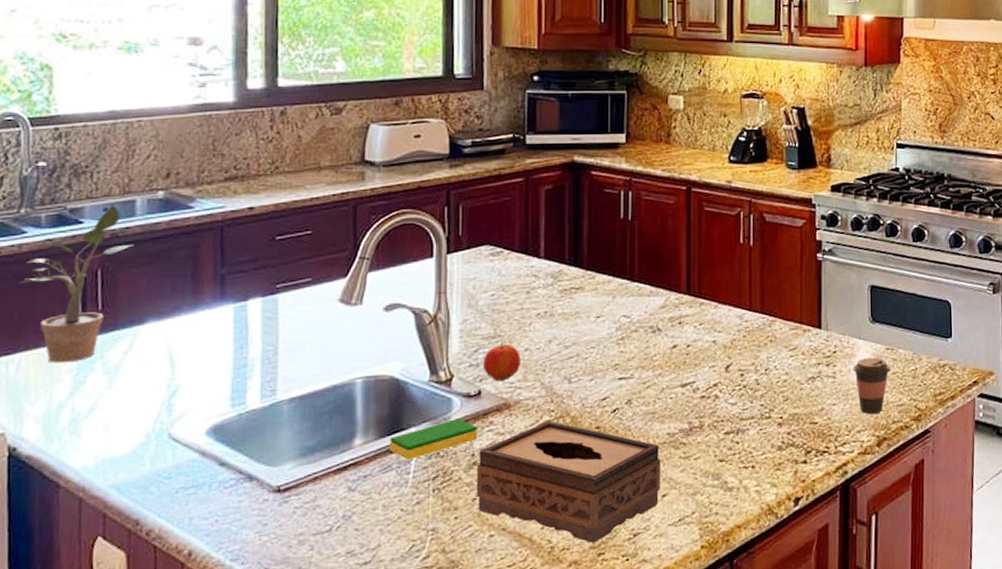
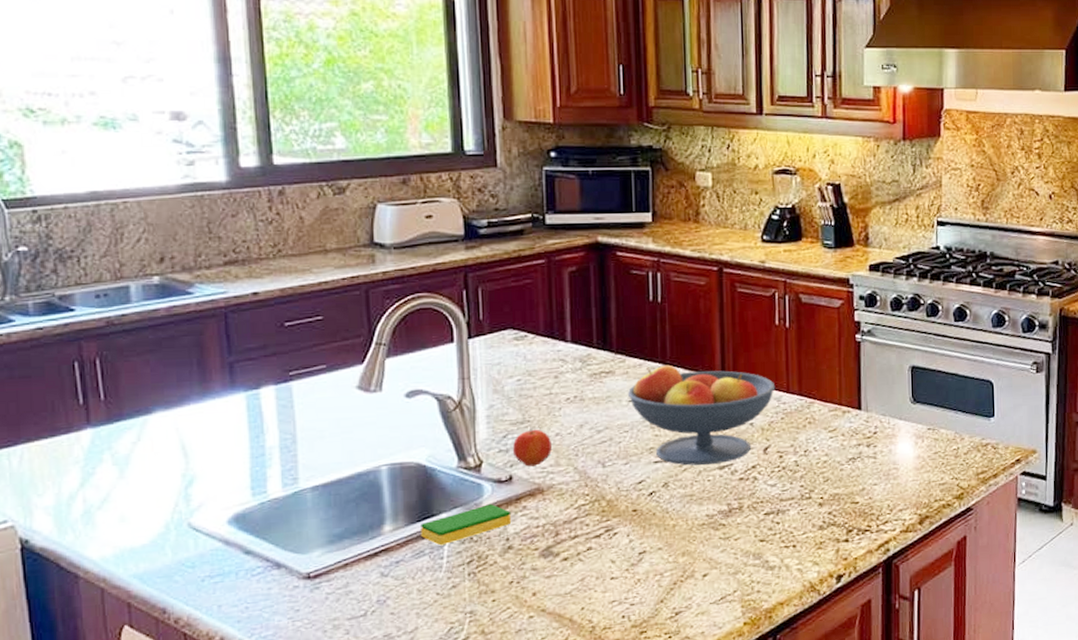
potted plant: present [20,205,133,363] -> none [13,291,131,455]
tissue box: present [476,421,661,543] -> none [511,504,701,622]
fruit bowl: none [595,281,739,383] -> present [627,364,776,466]
coffee cup: present [853,357,891,415] -> none [894,438,933,494]

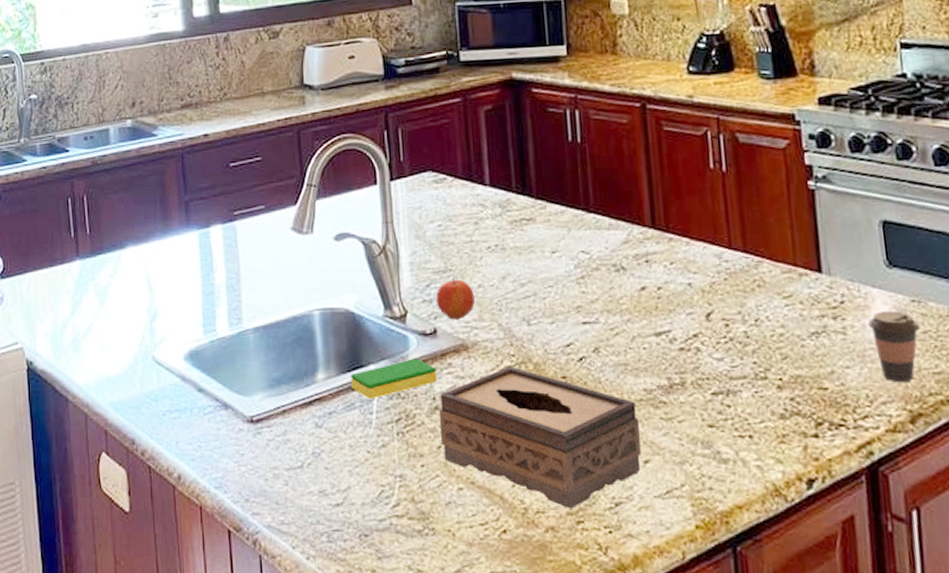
tissue box: none [511,504,701,622] -> present [438,366,641,509]
fruit bowl: present [627,364,776,466] -> none [550,212,715,329]
coffee cup: none [894,438,933,494] -> present [868,311,921,383]

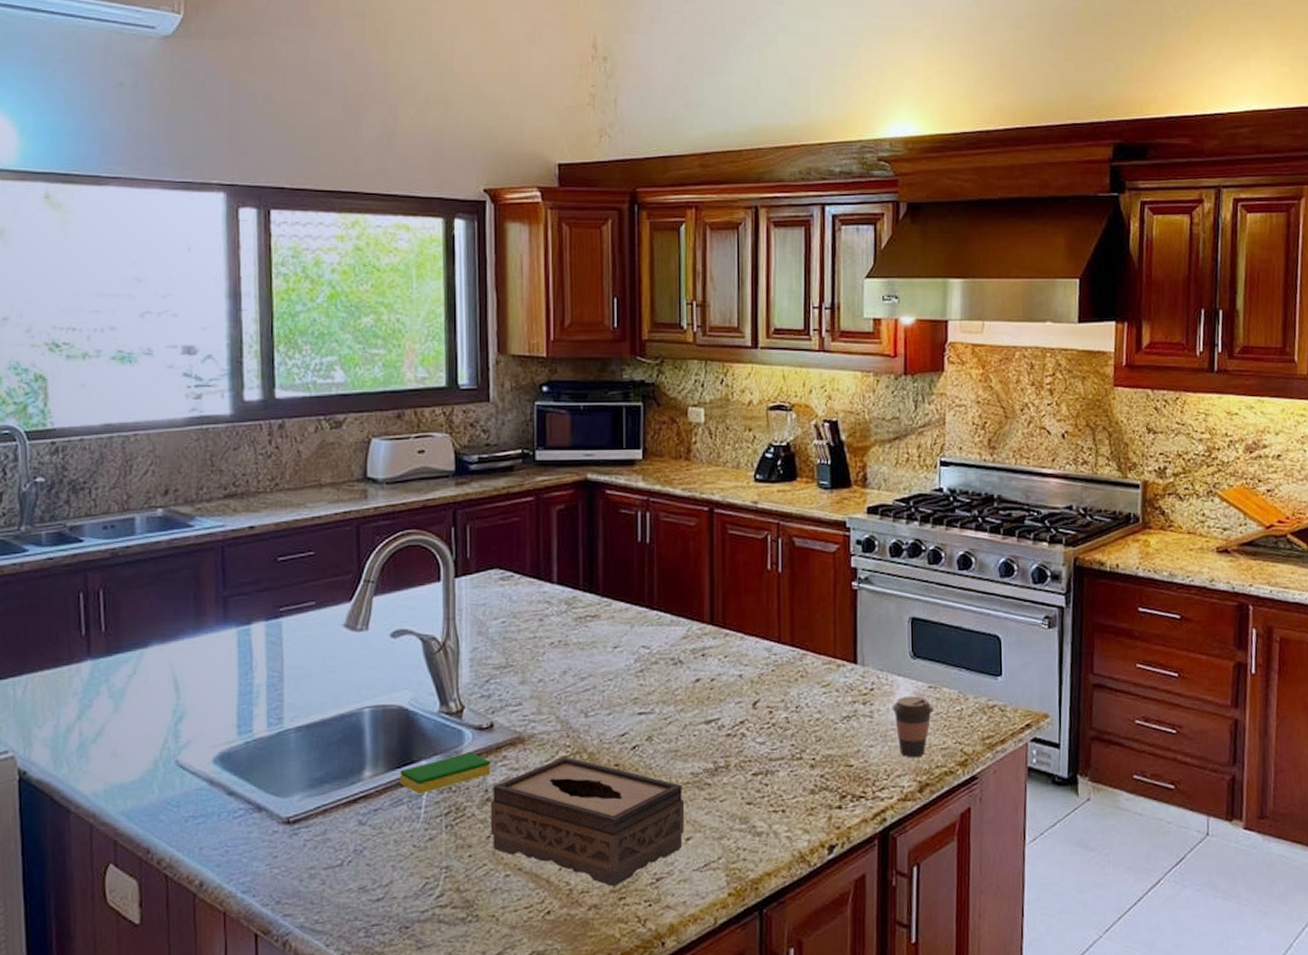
apple: present [435,279,475,320] -> none [494,674,534,714]

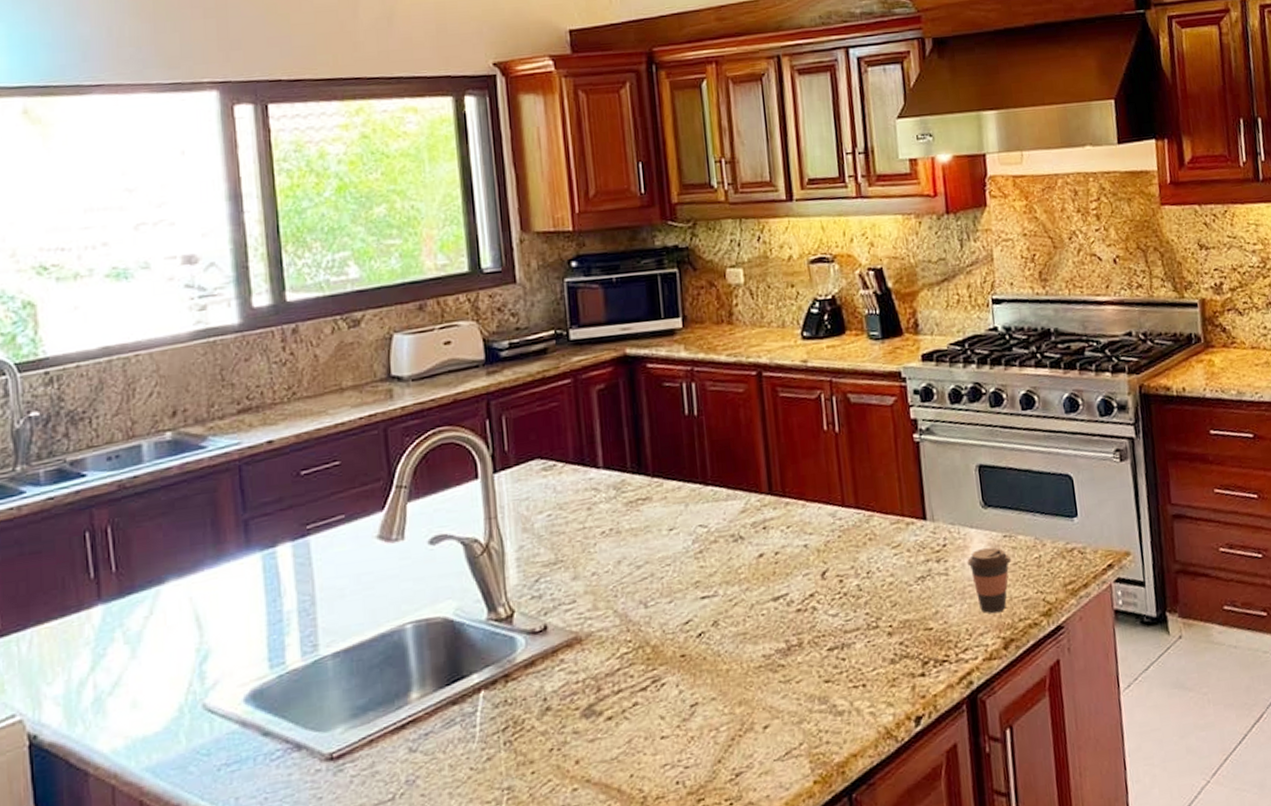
dish sponge: present [400,752,491,795] -> none [450,659,549,712]
tissue box: present [490,757,685,887] -> none [550,652,761,789]

